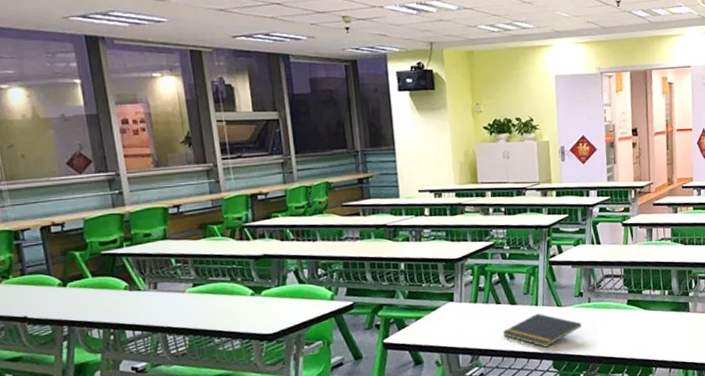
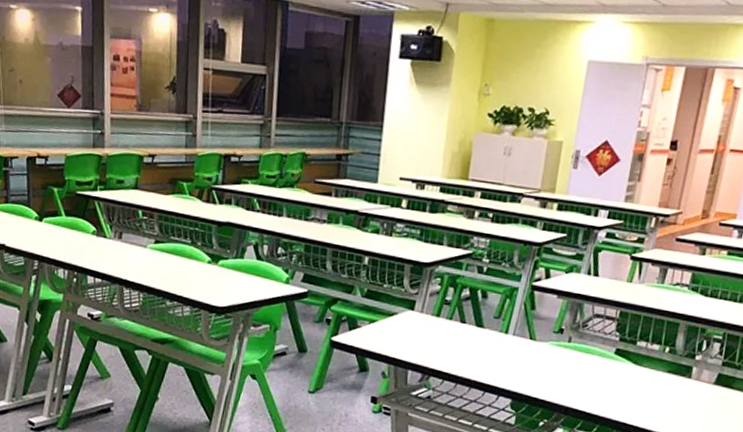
notepad: present [502,313,582,347] -> none [461,342,554,383]

